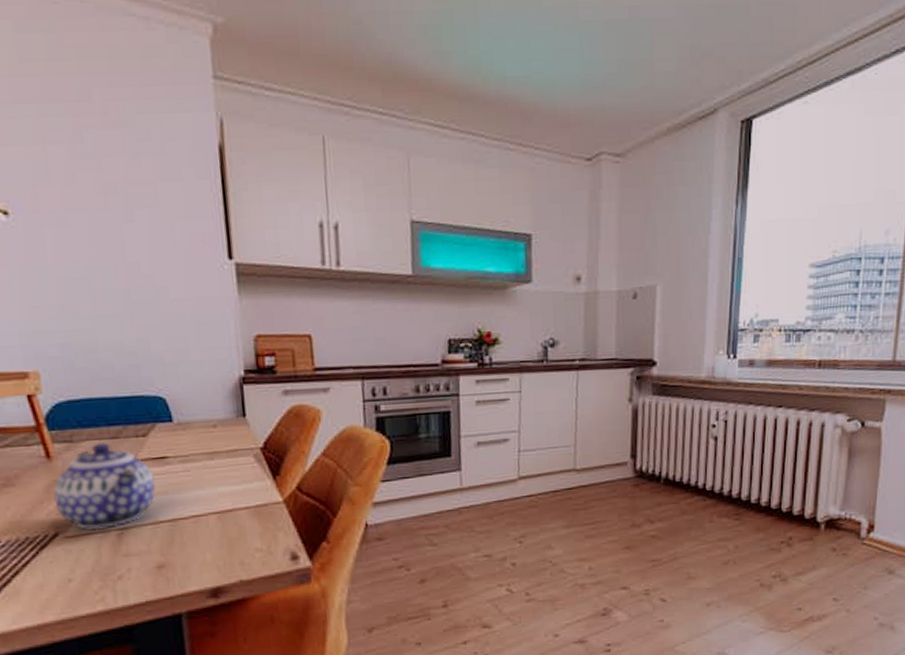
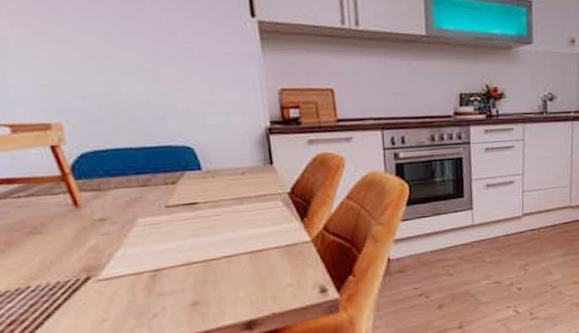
teapot: present [53,443,156,530] -> none [83,190,187,273]

